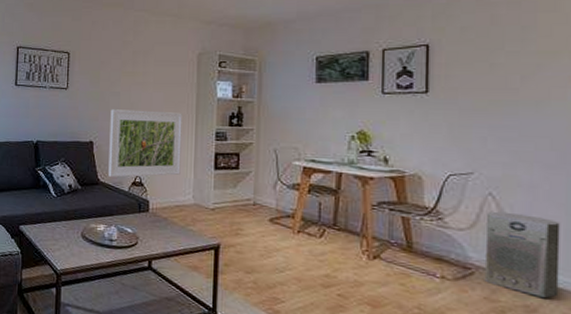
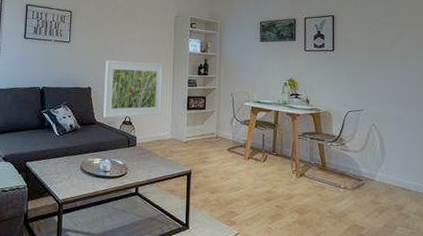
air purifier: present [484,211,561,299] -> none [371,137,415,199]

